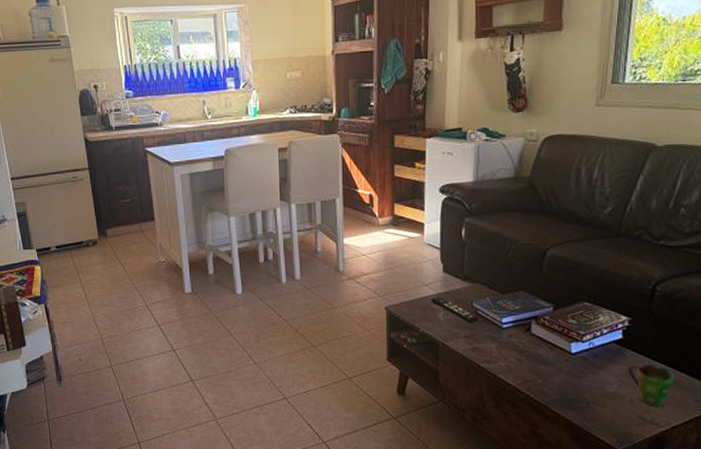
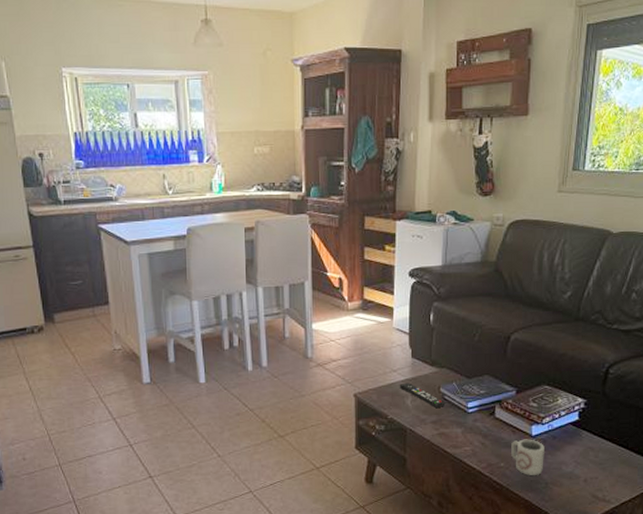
cup: none [549,356,585,394] -> present [511,439,544,475]
cup: present [629,365,675,406] -> none [583,444,625,485]

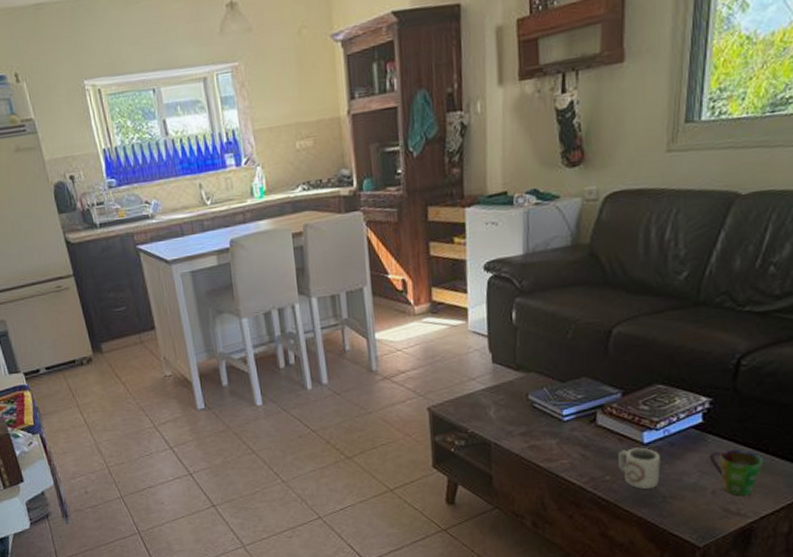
remote control: present [399,382,446,409] -> none [479,391,536,419]
cup: none [583,444,625,485] -> present [710,449,764,496]

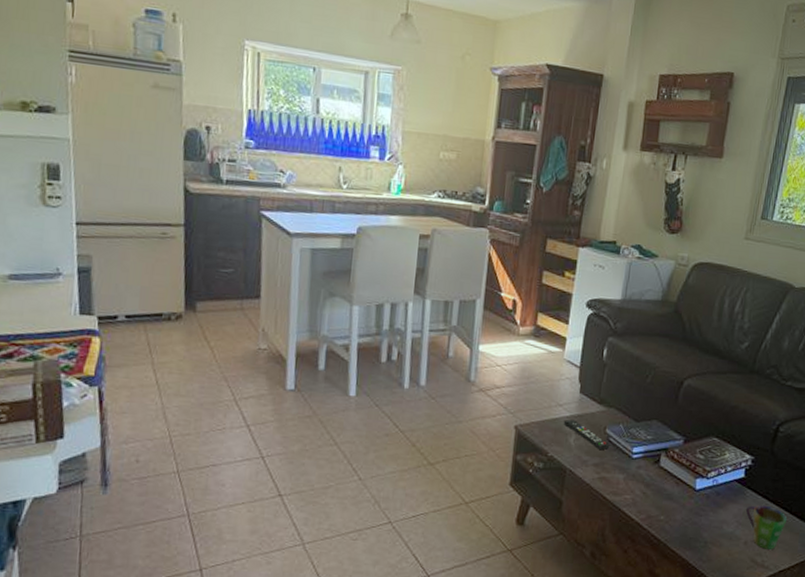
remote control: none [479,391,536,419] -> present [563,419,610,451]
cup: present [618,447,660,489] -> none [672,492,707,532]

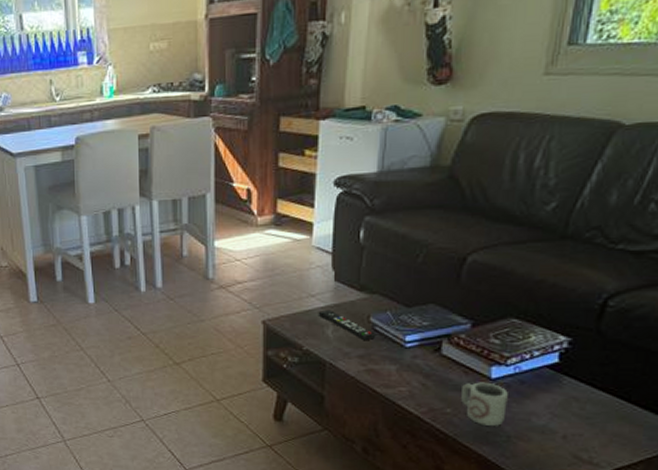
cup: none [672,492,707,532] -> present [461,382,508,426]
cup: present [746,505,787,549] -> none [563,394,625,444]

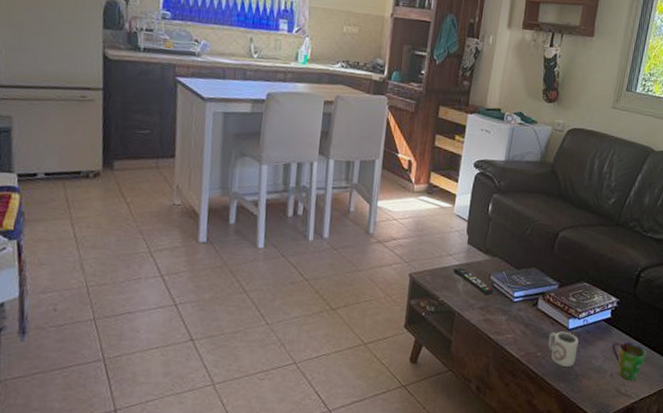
cup: none [563,394,625,444] -> present [612,342,647,380]

